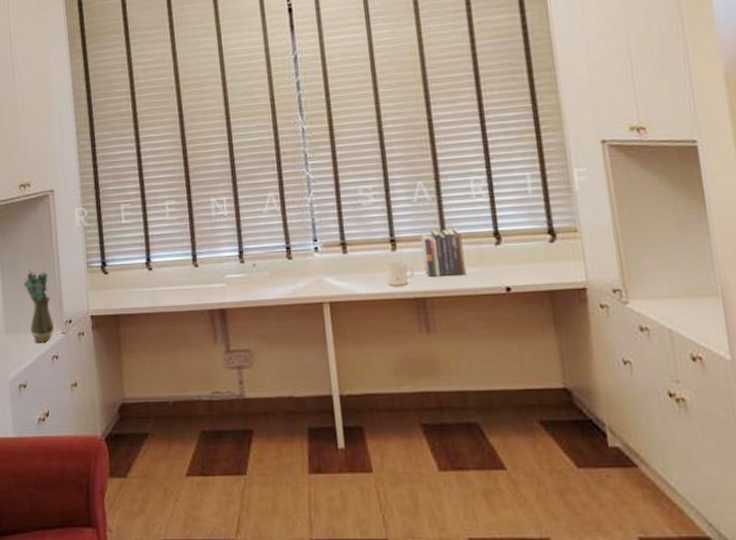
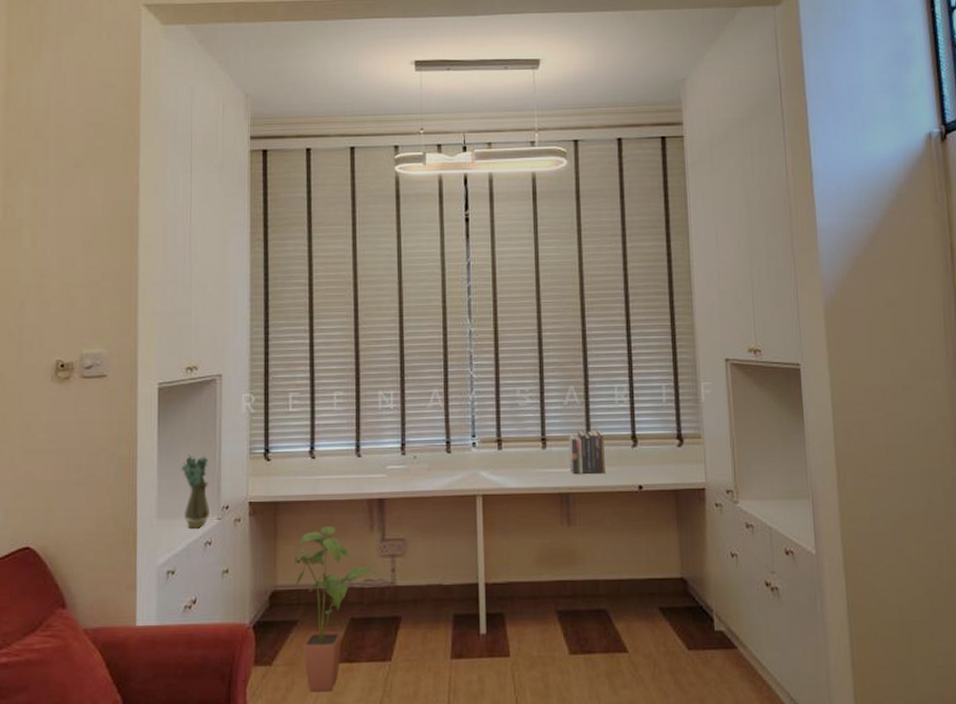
house plant: none [140,337,225,505] -> present [294,525,377,692]
mug: present [384,261,414,286] -> none [535,458,560,481]

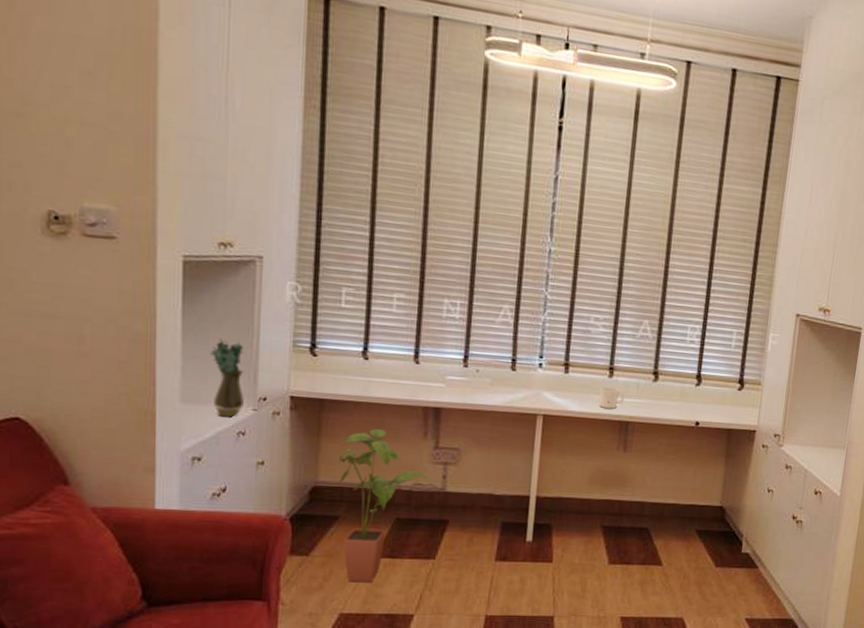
mug: none [535,458,560,481] -> present [598,386,624,409]
books: present [568,430,605,474] -> none [633,364,671,407]

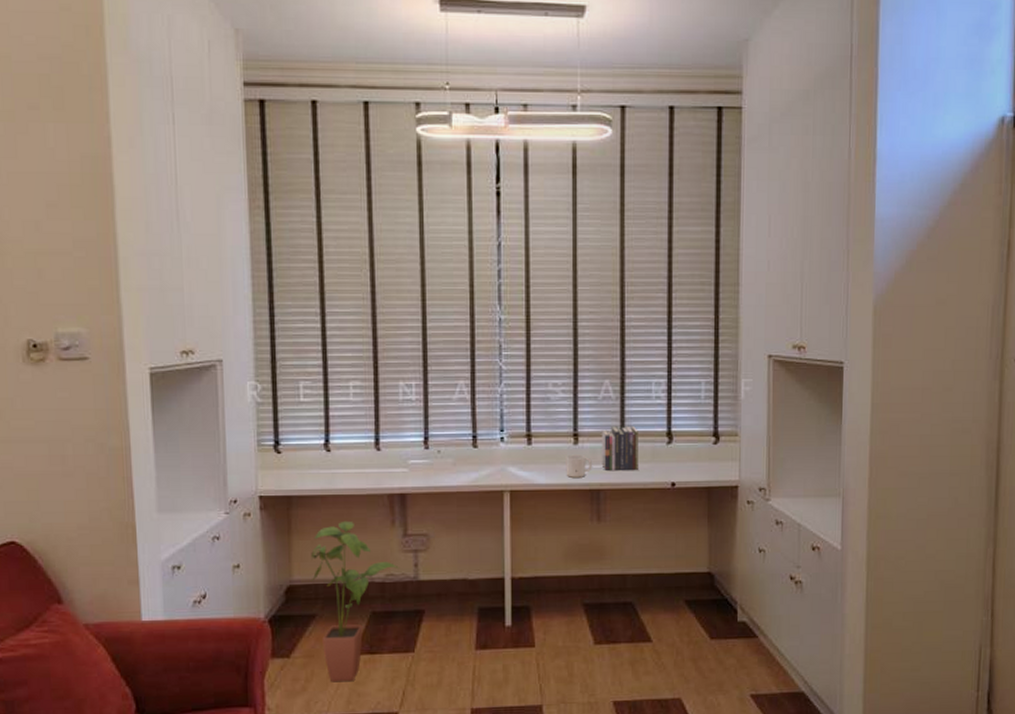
vase: present [211,339,244,418] -> none [181,446,216,523]
books: none [633,364,671,407] -> present [601,426,638,470]

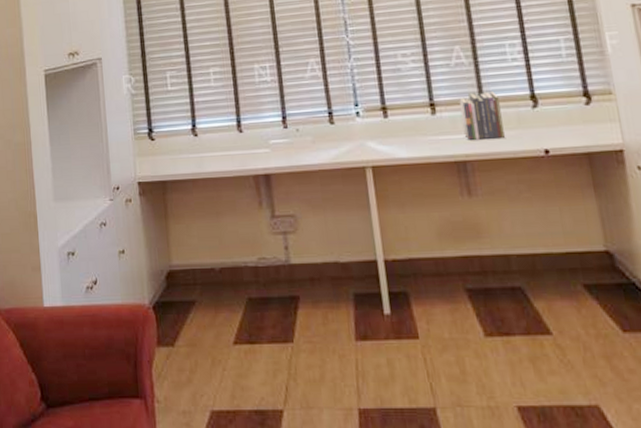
house plant: present [311,520,399,683] -> none [187,203,270,374]
mug: present [566,454,592,478] -> none [425,124,454,150]

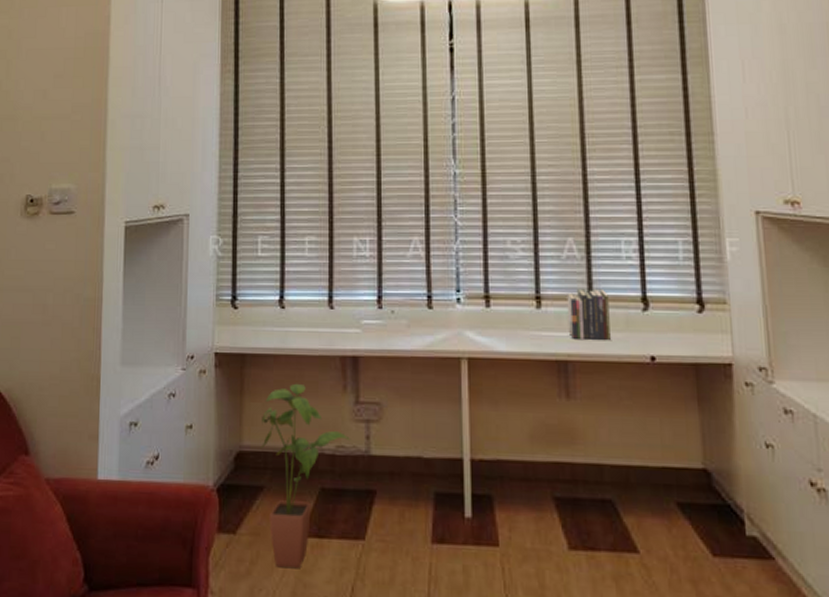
house plant: none [187,203,270,374] -> present [260,383,350,569]

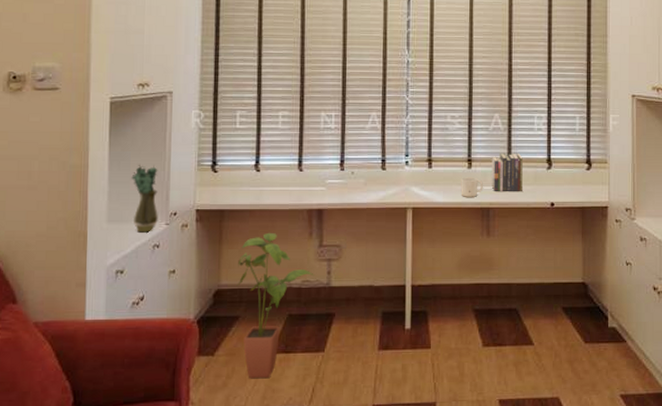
vase: none [146,299,174,379] -> present [131,165,158,233]
mug: none [528,319,558,346] -> present [461,177,483,197]

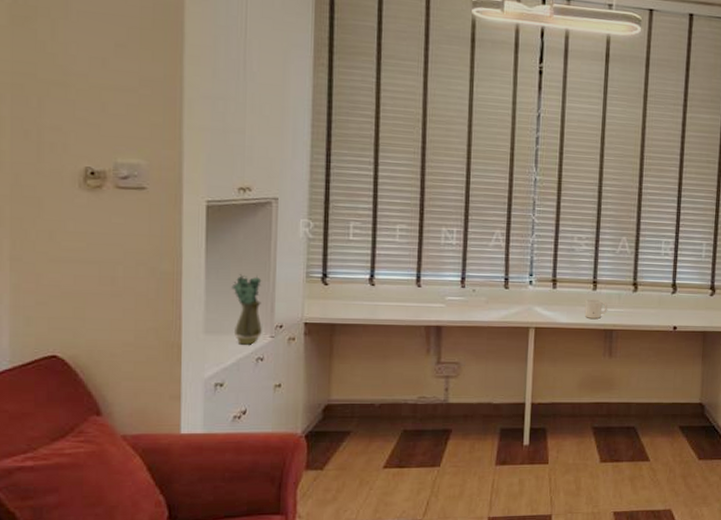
house plant: present [236,232,314,379] -> none [348,348,431,493]
books: present [491,154,523,191] -> none [615,277,648,314]

